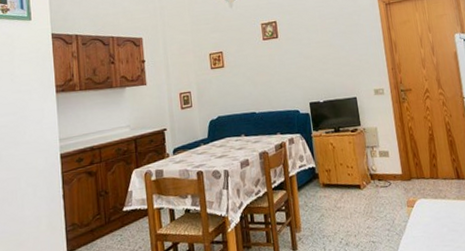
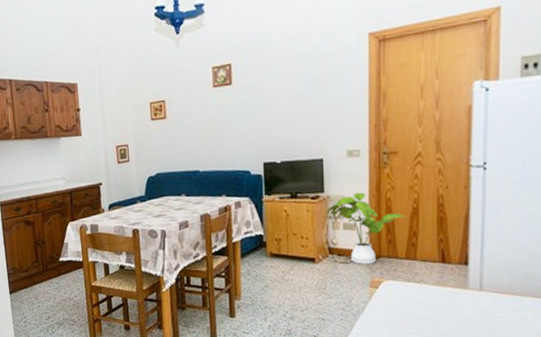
house plant: none [364,123,428,187] -> present [326,192,409,265]

